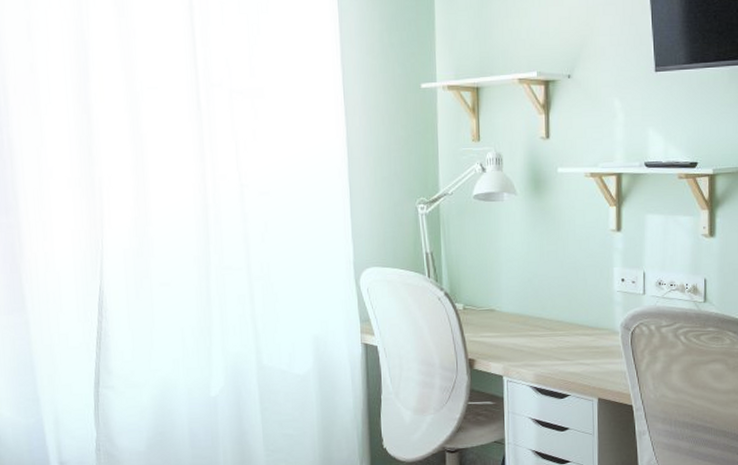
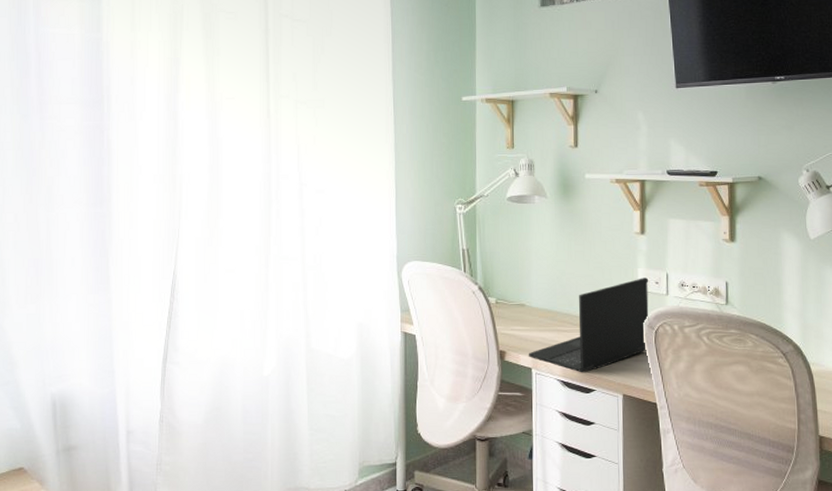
laptop: none [500,277,625,379] -> present [529,278,649,373]

